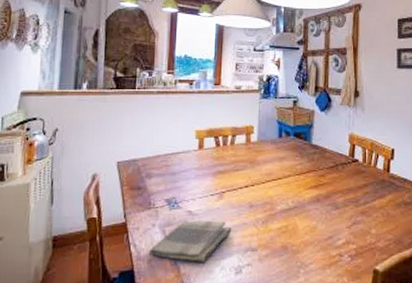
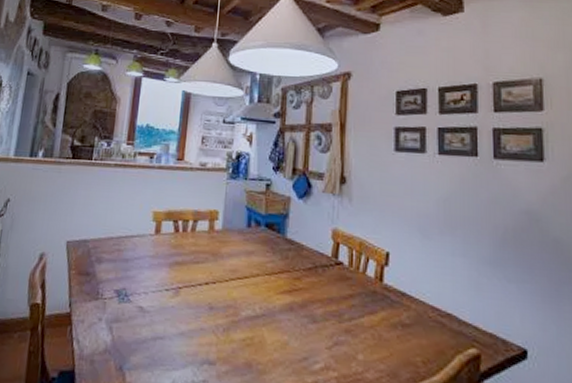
dish towel: present [149,220,232,262] -> none [93,317,188,371]

